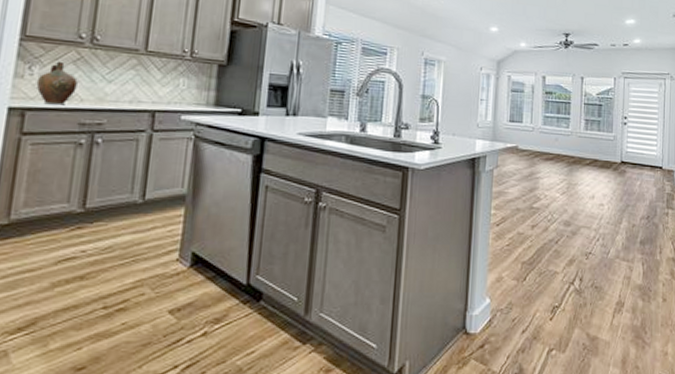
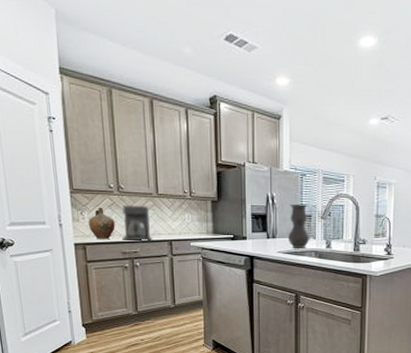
coffee maker: none [83,61,132,110] -> present [122,205,151,241]
vase: none [312,76,341,130] -> present [287,204,310,248]

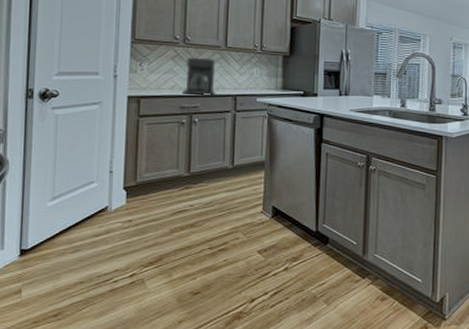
ceramic jug: present [88,207,115,240] -> none [146,58,176,93]
vase: present [287,204,310,248] -> none [361,62,384,107]

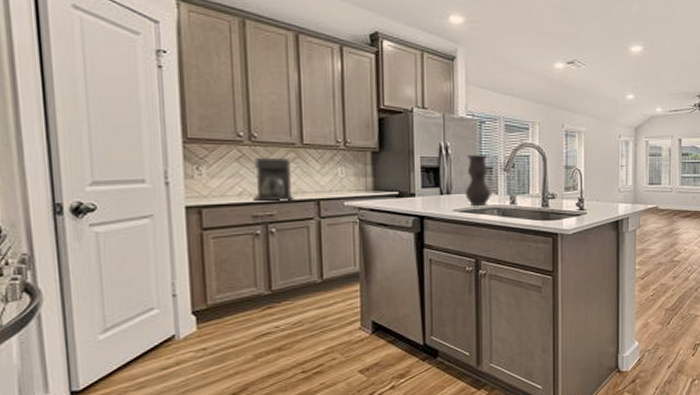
vase: none [361,62,384,107] -> present [465,155,491,205]

